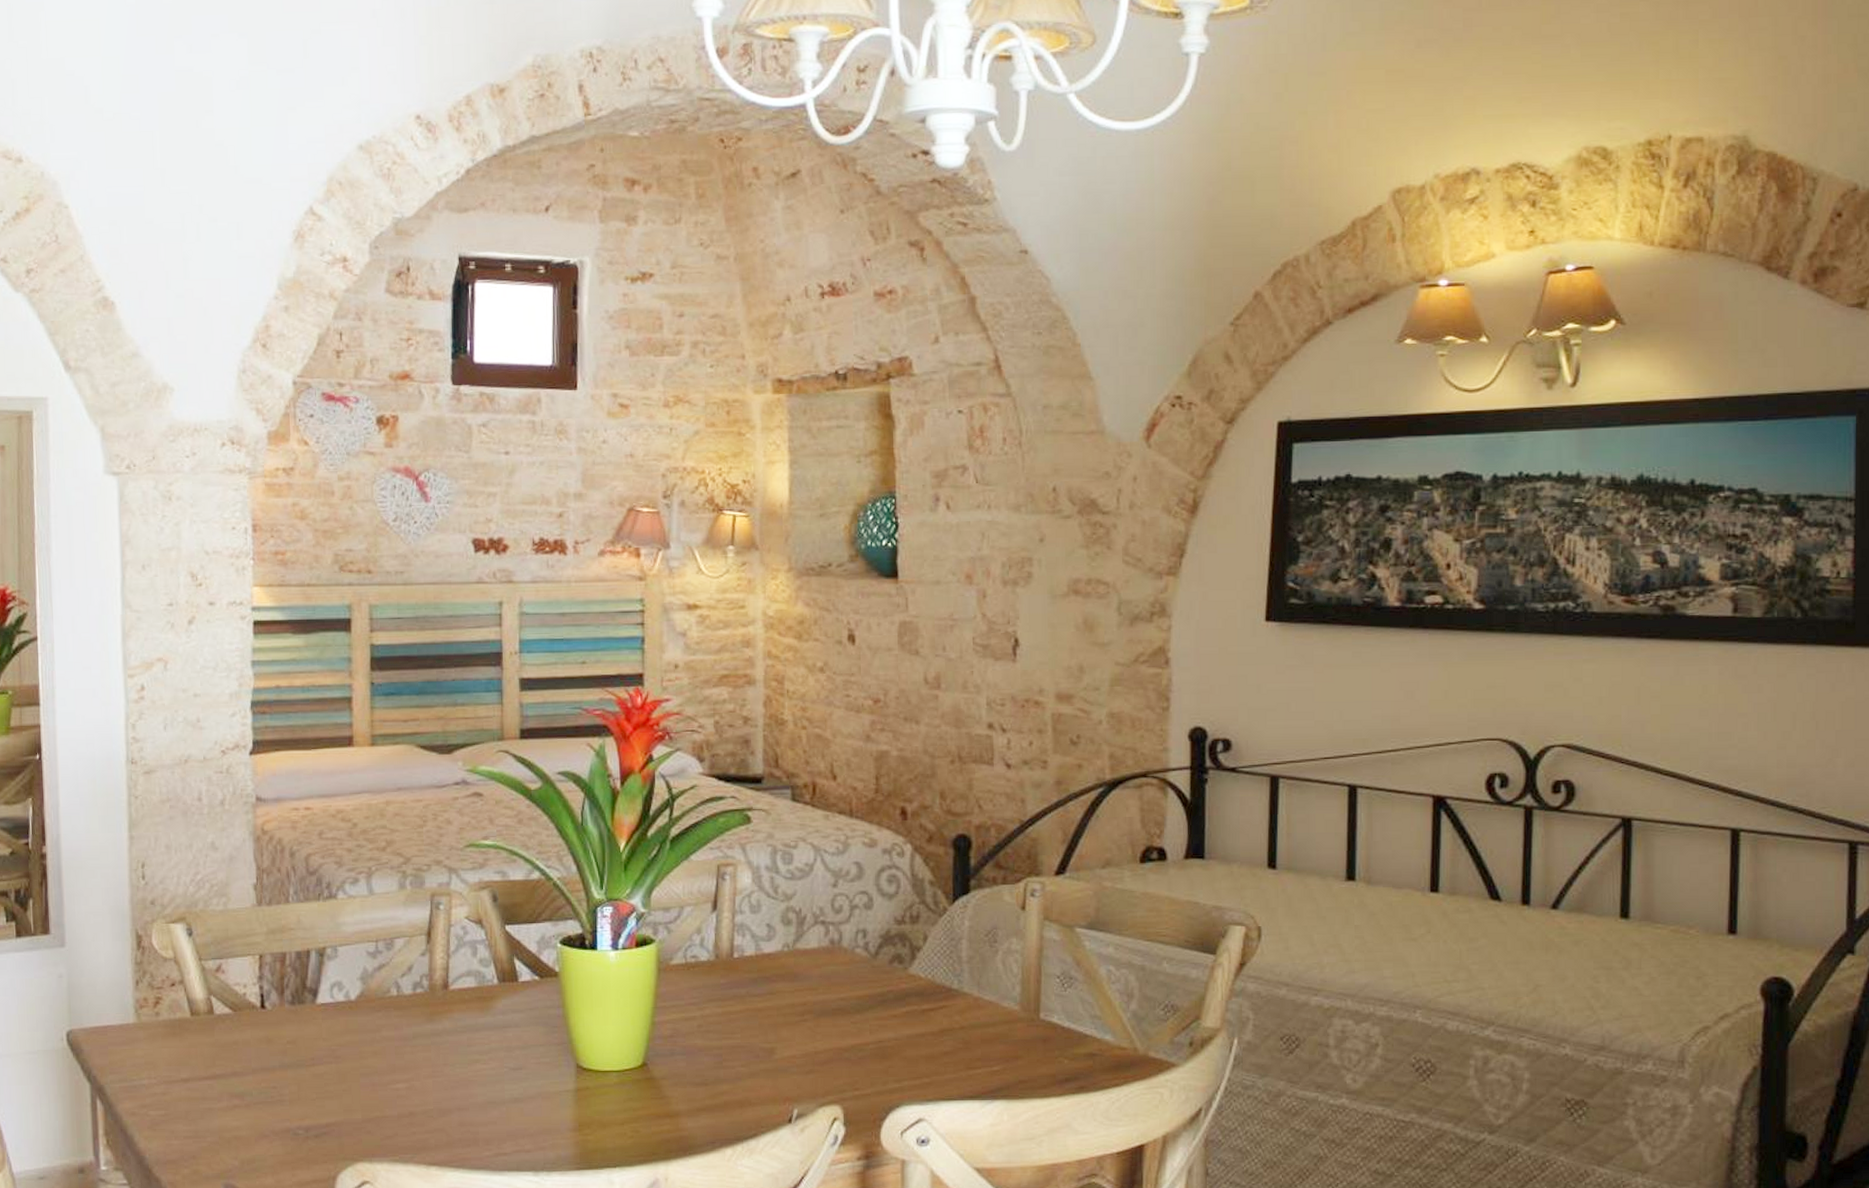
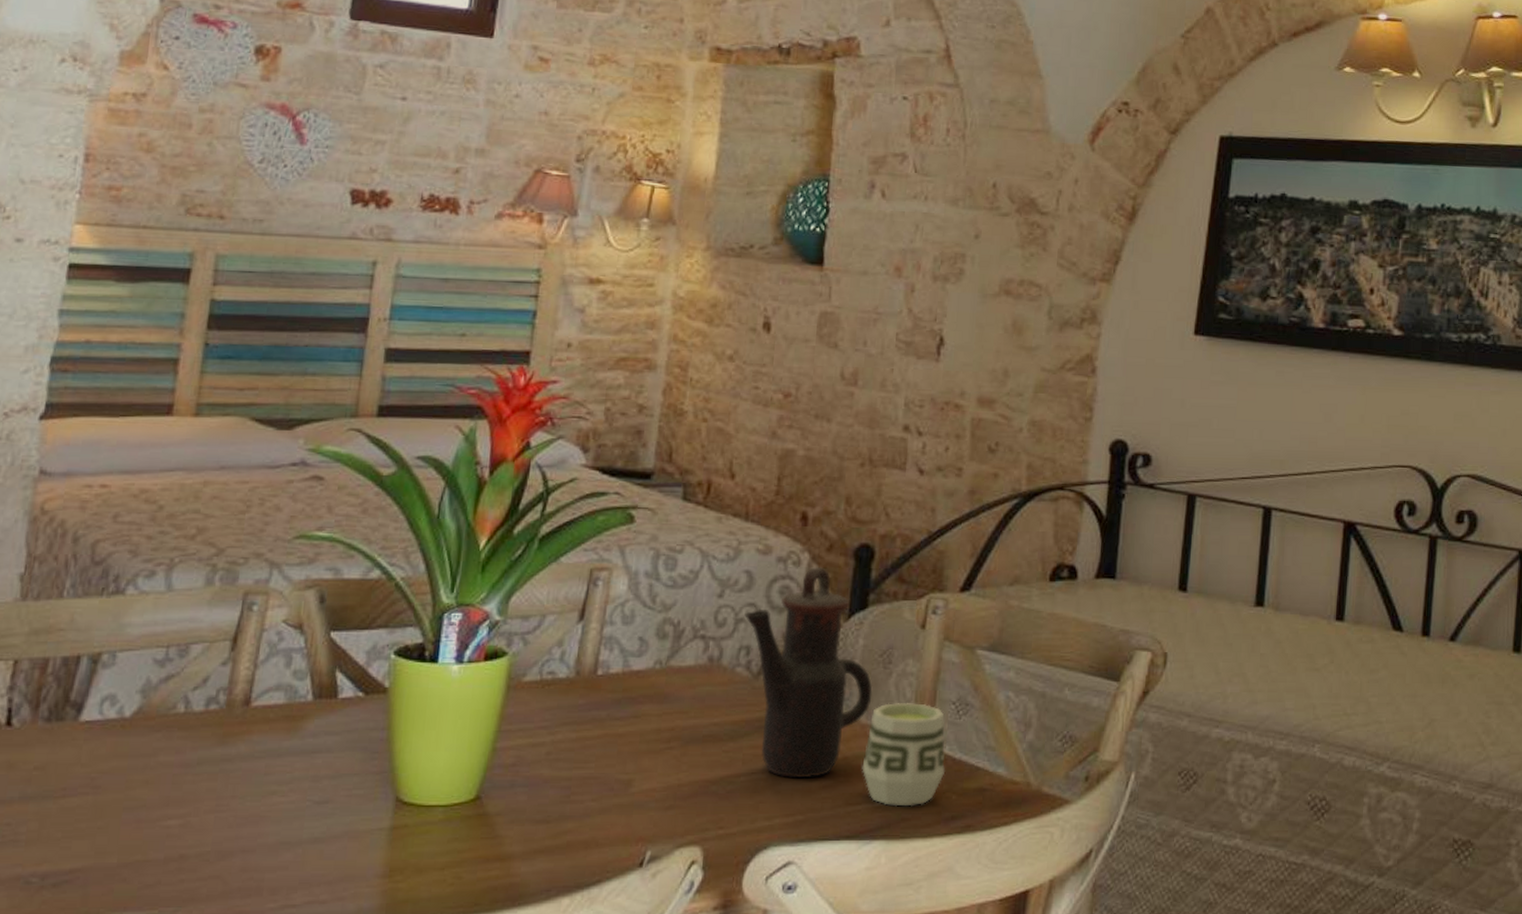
teapot: none [858,856,982,1046] -> present [744,566,873,779]
cup: none [978,978,1056,1070] -> present [862,703,946,807]

